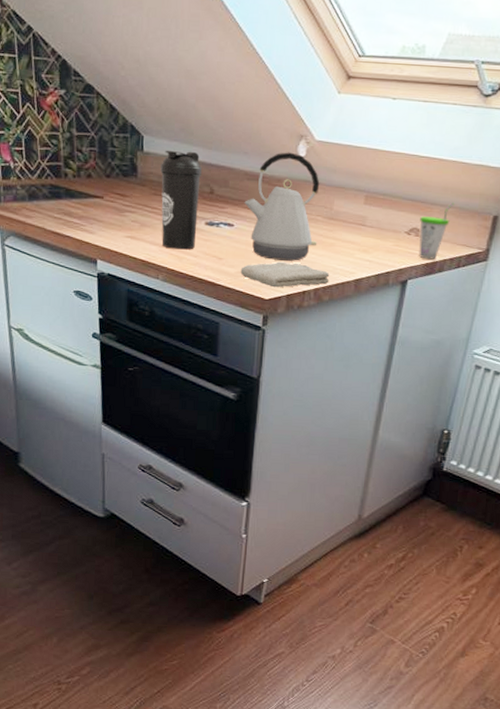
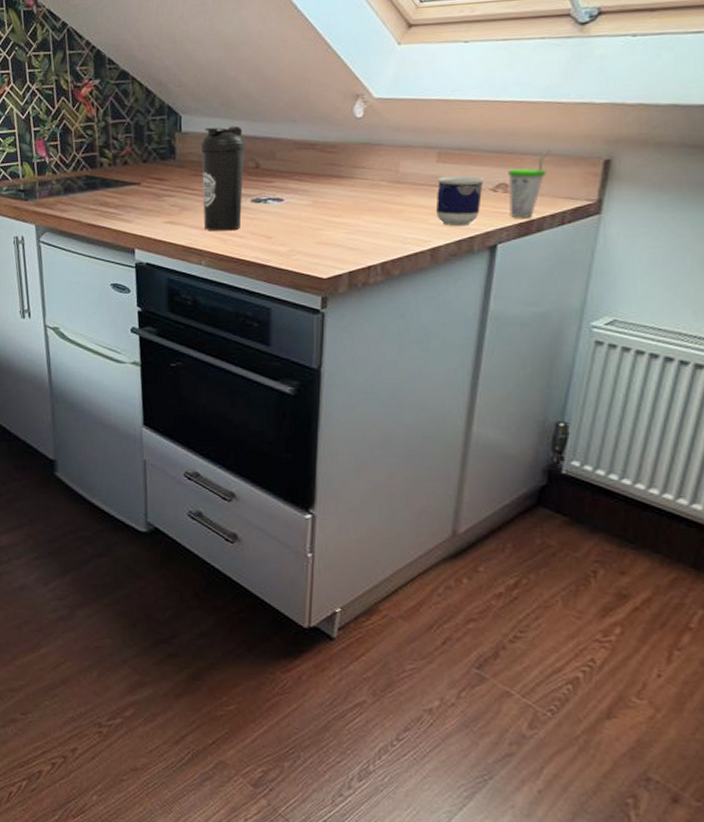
washcloth: present [240,261,330,288] -> none [293,235,399,265]
kettle: present [244,152,320,261] -> none [294,114,382,234]
cup: none [360,218,402,263] -> present [435,176,485,227]

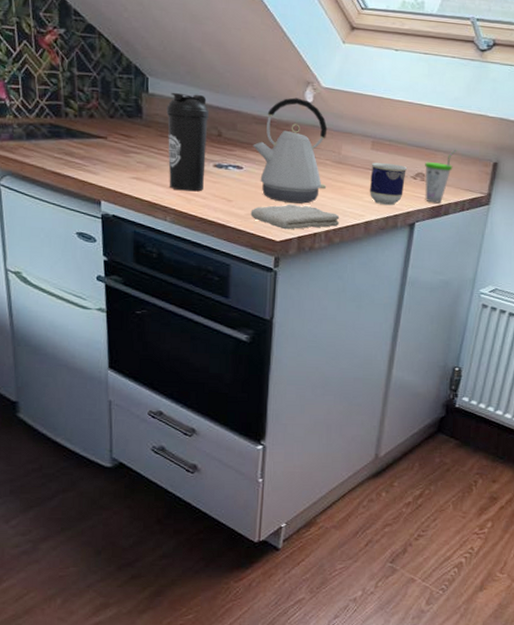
washcloth: none [293,235,399,265] -> present [250,204,340,230]
kettle: none [294,114,382,234] -> present [253,97,328,204]

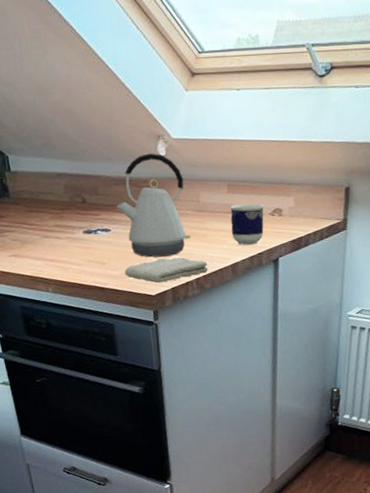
water bottle: present [166,92,210,192] -> none [30,164,78,261]
cup: present [424,149,457,203] -> none [280,180,309,236]

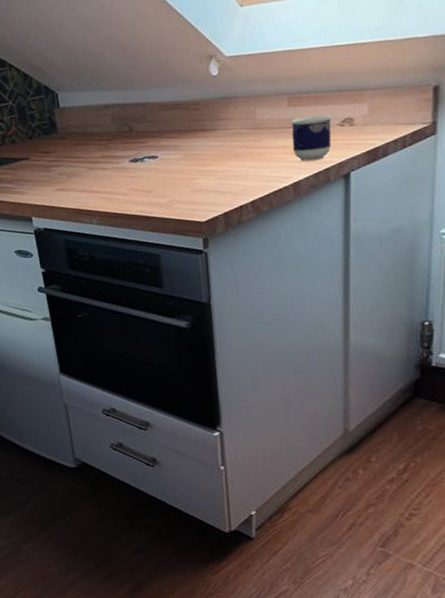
kettle: present [116,153,191,258] -> none [164,74,246,182]
washcloth: present [124,256,209,283] -> none [172,179,266,209]

